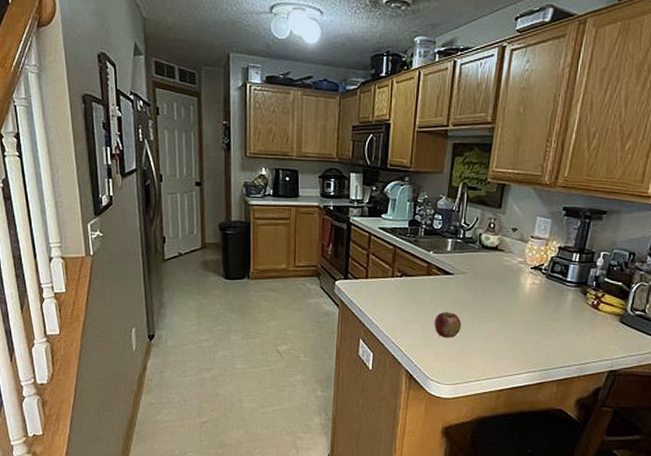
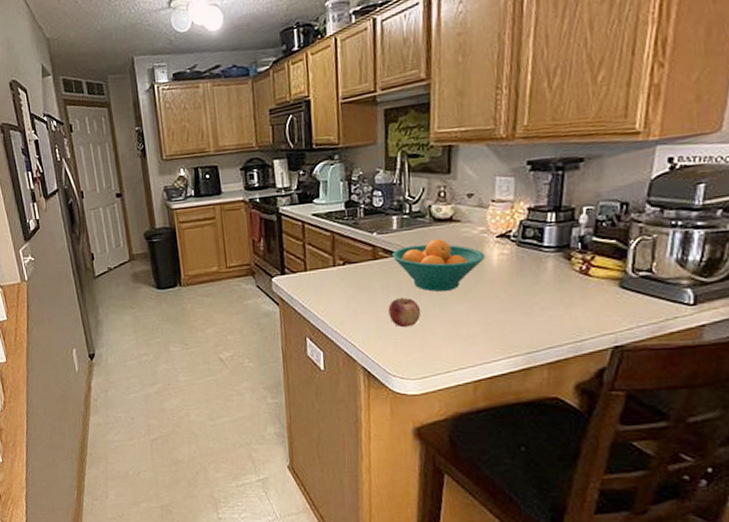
fruit bowl: none [443,263,520,310] -> present [391,238,486,292]

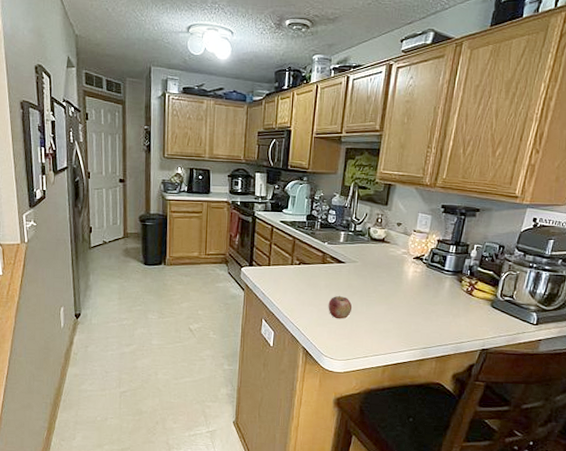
fruit bowl: present [391,238,486,292] -> none [336,253,404,295]

